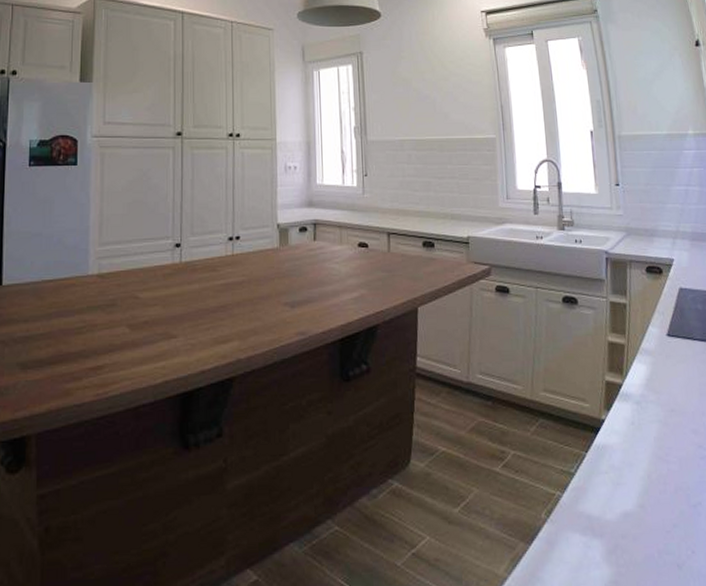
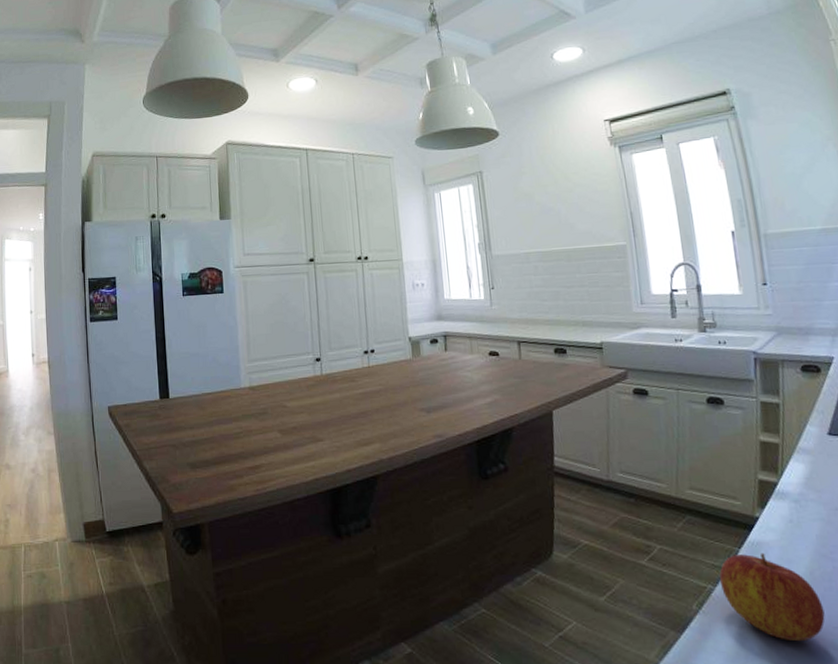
apple: none [567,456,660,548] -> present [719,553,825,642]

